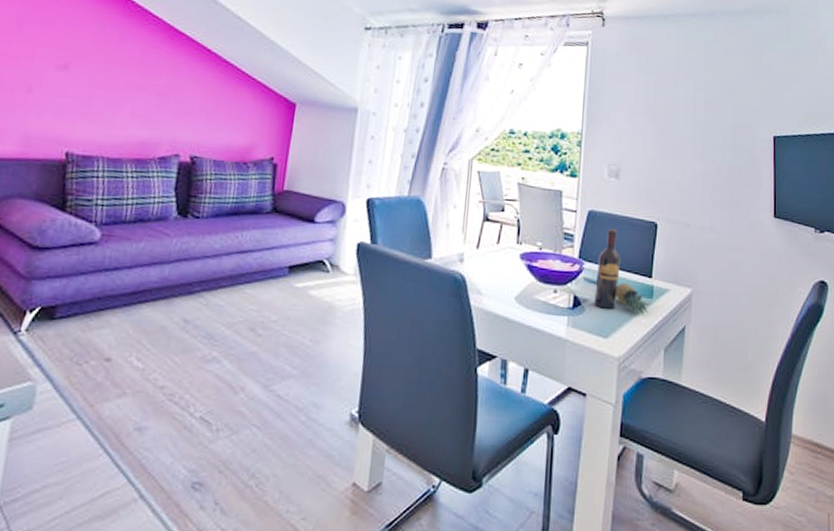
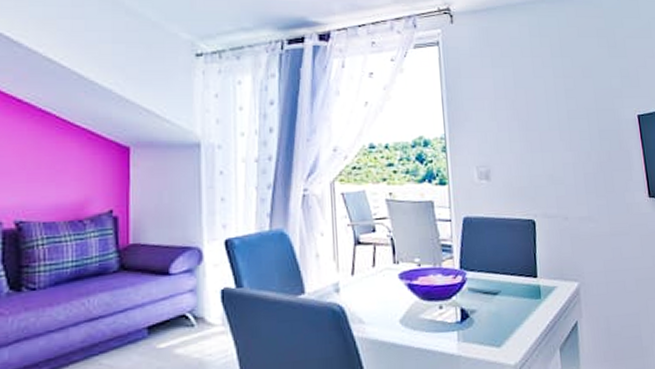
wine bottle: present [594,229,621,309] -> none [480,233,505,317]
fruit: present [616,283,651,315] -> none [503,287,541,318]

